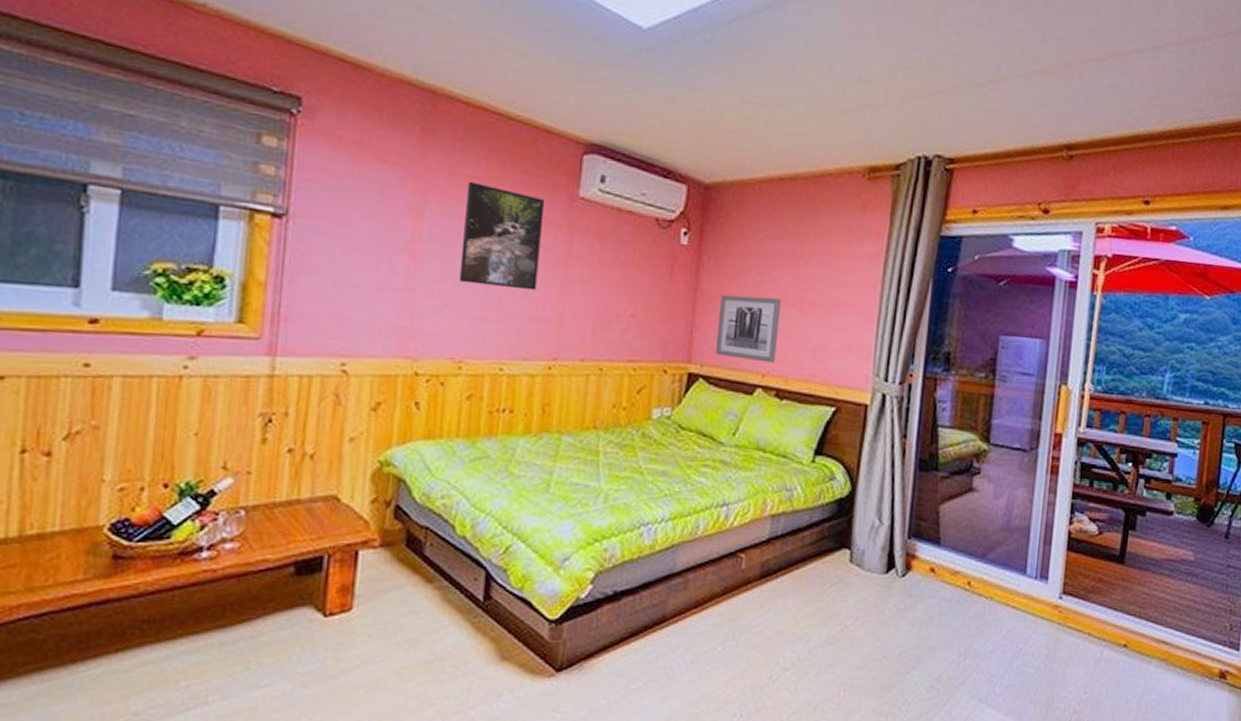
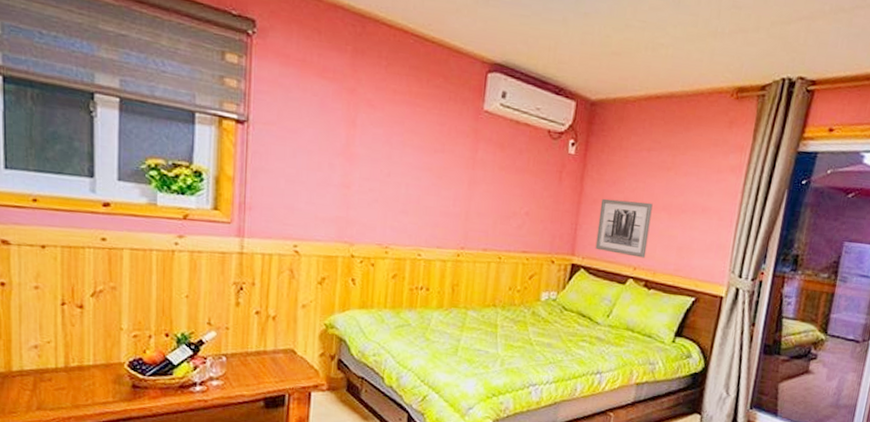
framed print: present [459,181,545,291] -> none [385,95,456,190]

